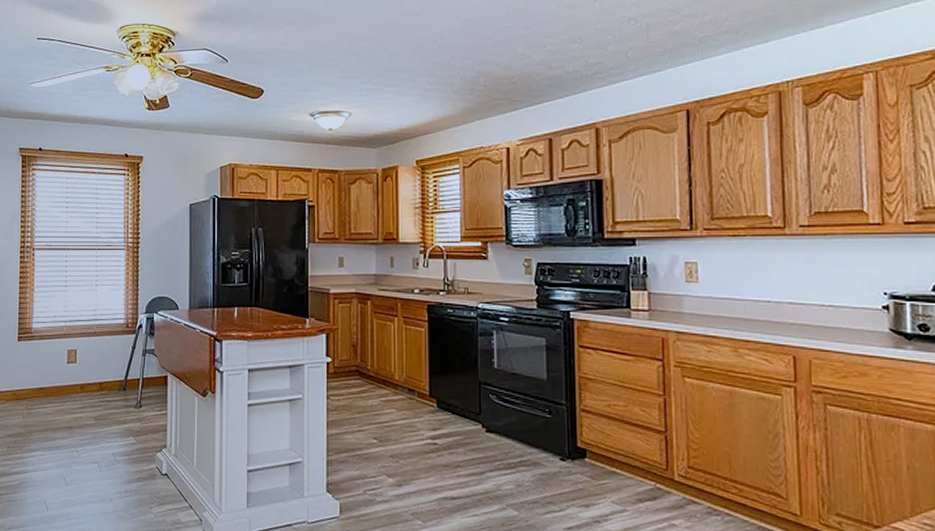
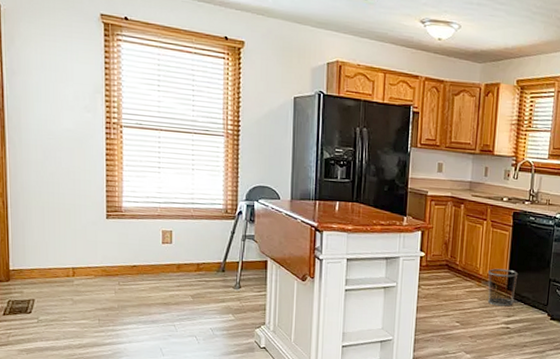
waste bin: none [404,371,441,418] -> present [487,268,519,307]

